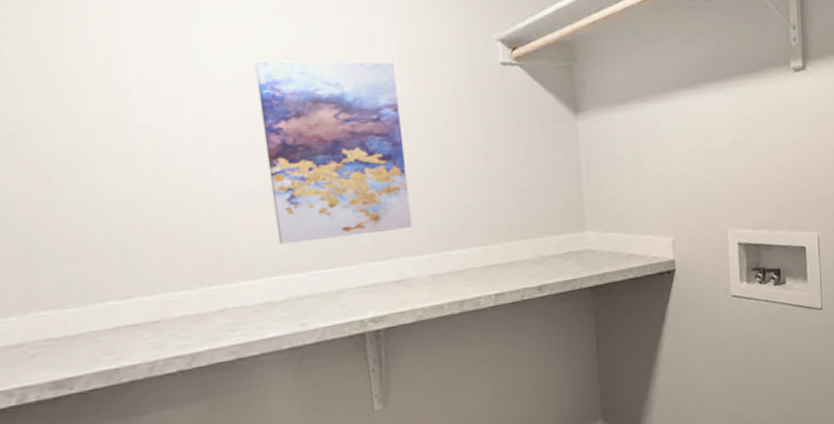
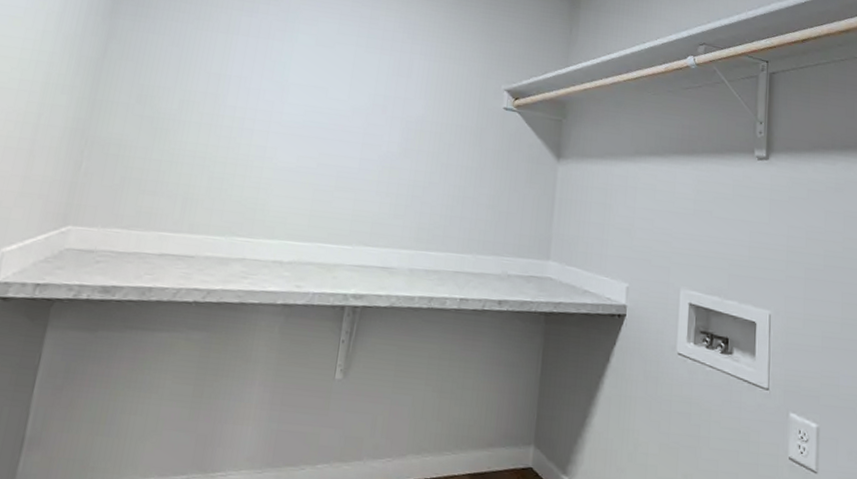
wall art: present [254,60,413,245] -> none [299,74,421,225]

